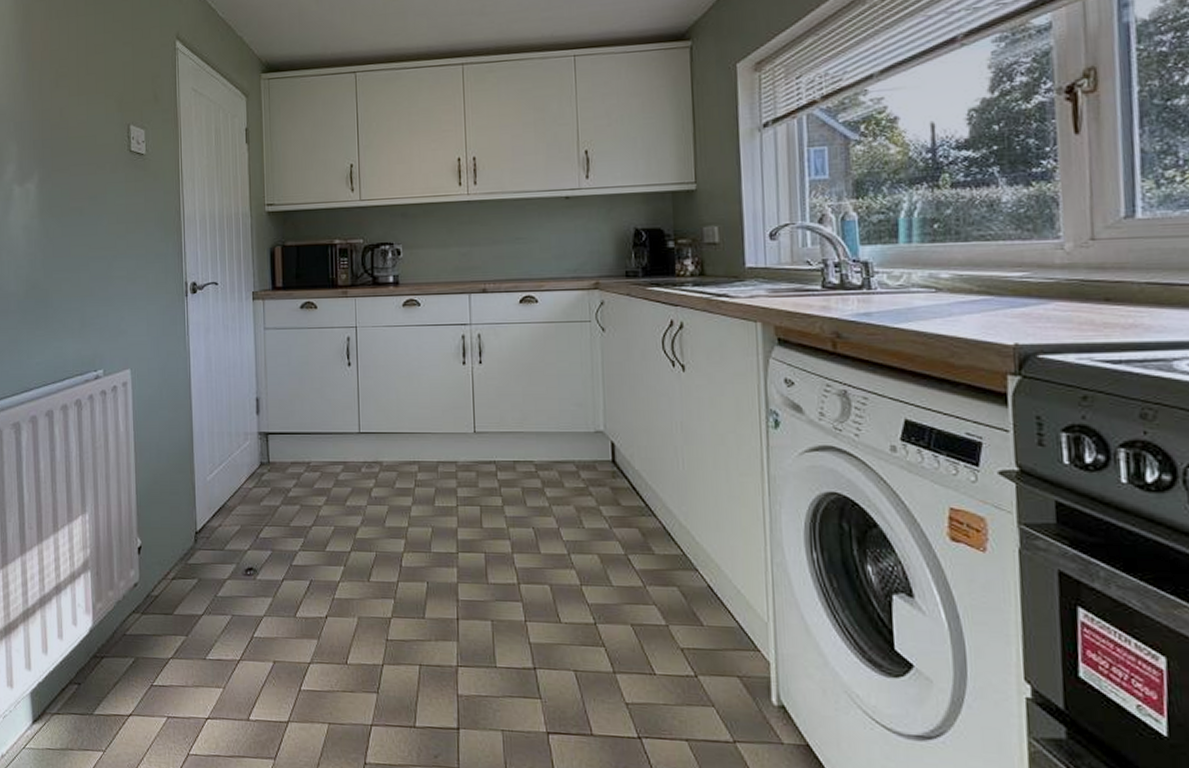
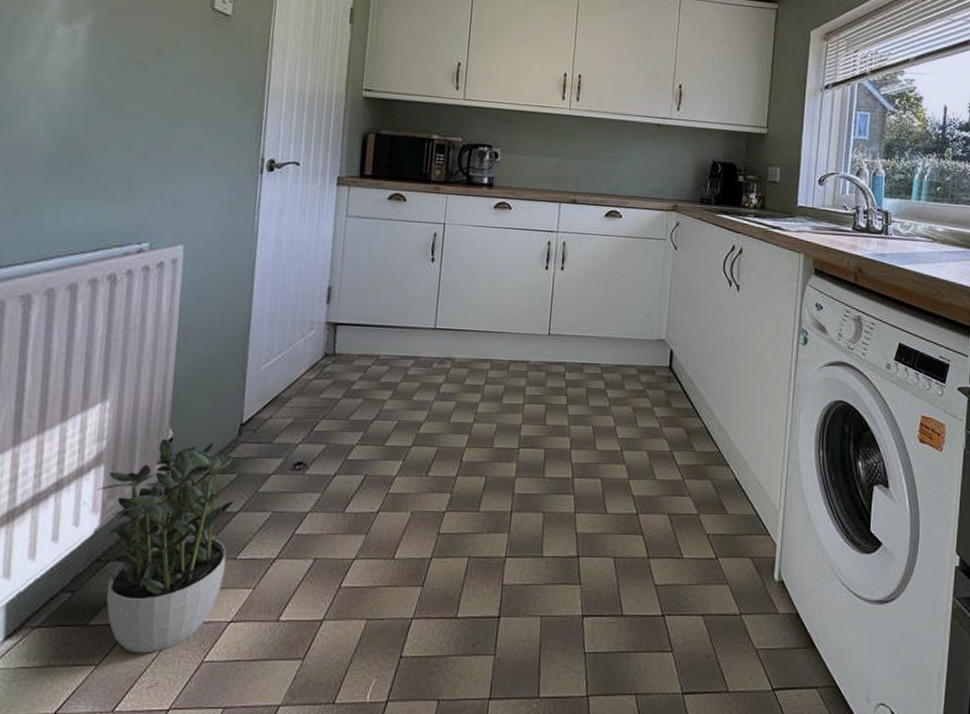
potted plant: none [87,546,200,744] -> present [97,438,241,654]

